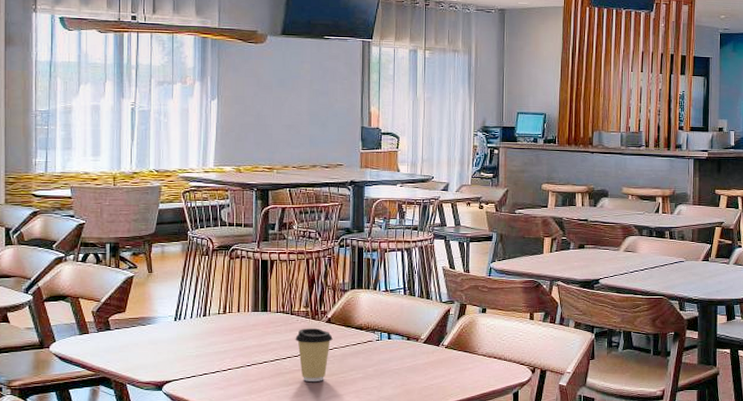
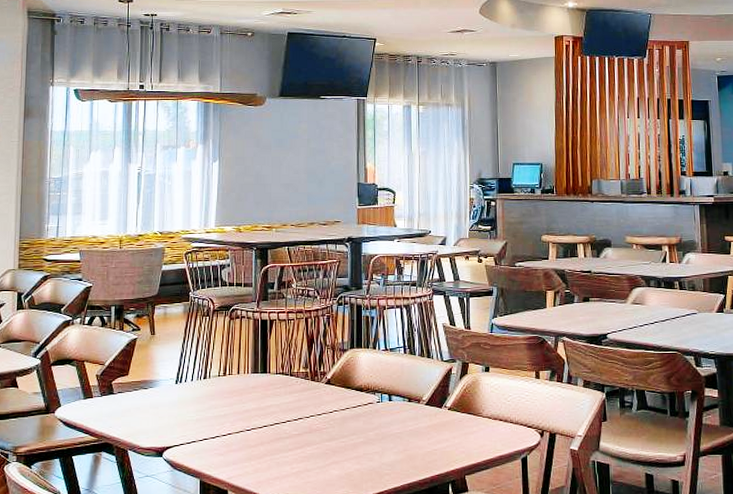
coffee cup: present [295,328,333,381] -> none [295,389,333,447]

